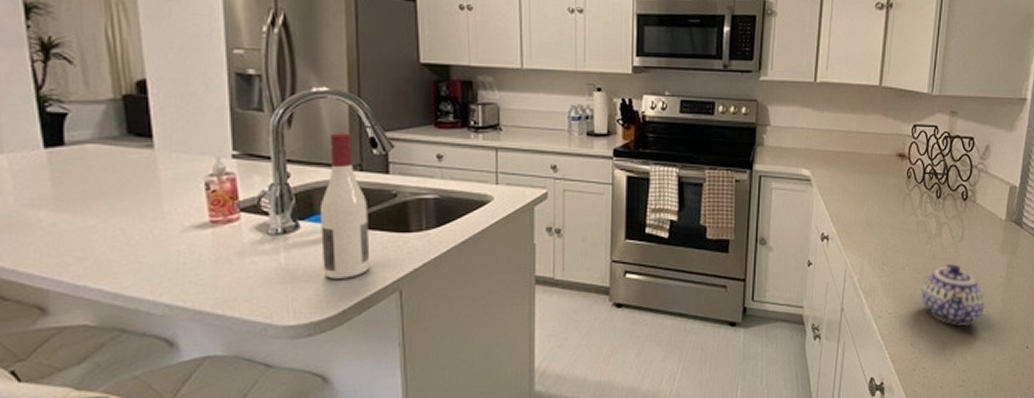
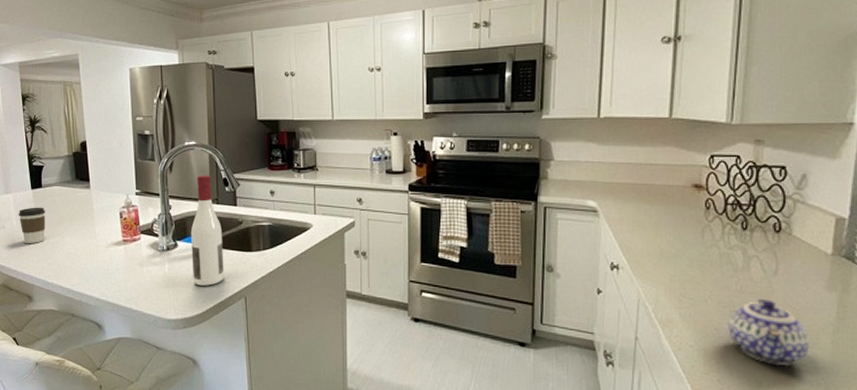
coffee cup: none [18,174,71,229] -> present [18,207,45,243]

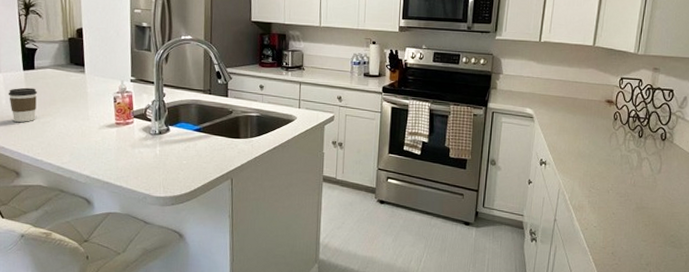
wine bottle: present [190,175,224,286] -> none [182,67,214,168]
teapot: present [728,298,810,367] -> none [622,190,679,243]

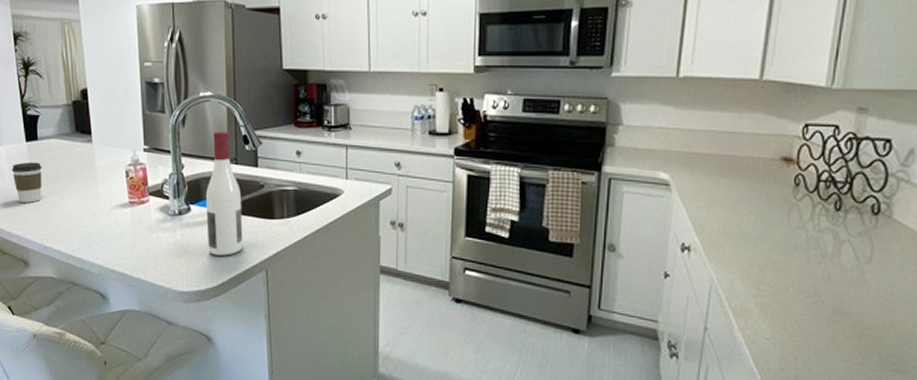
wine bottle: none [182,67,214,168] -> present [205,131,243,256]

